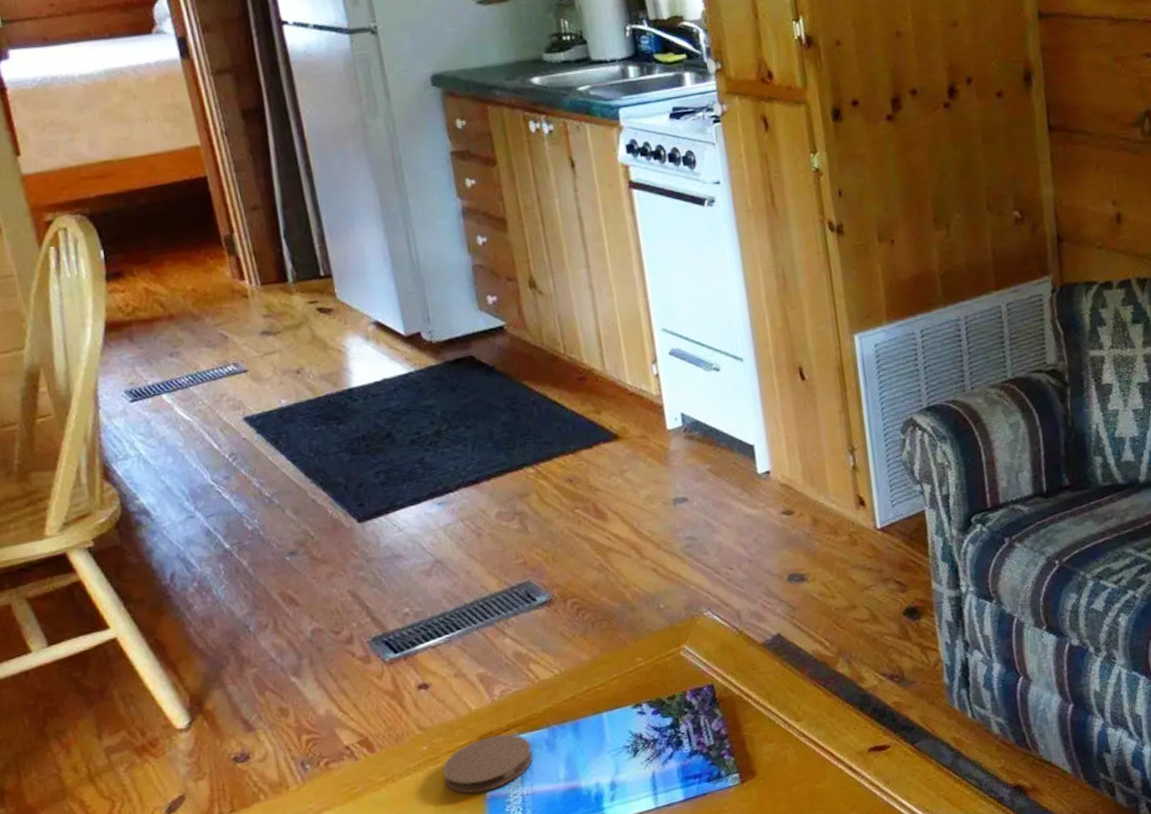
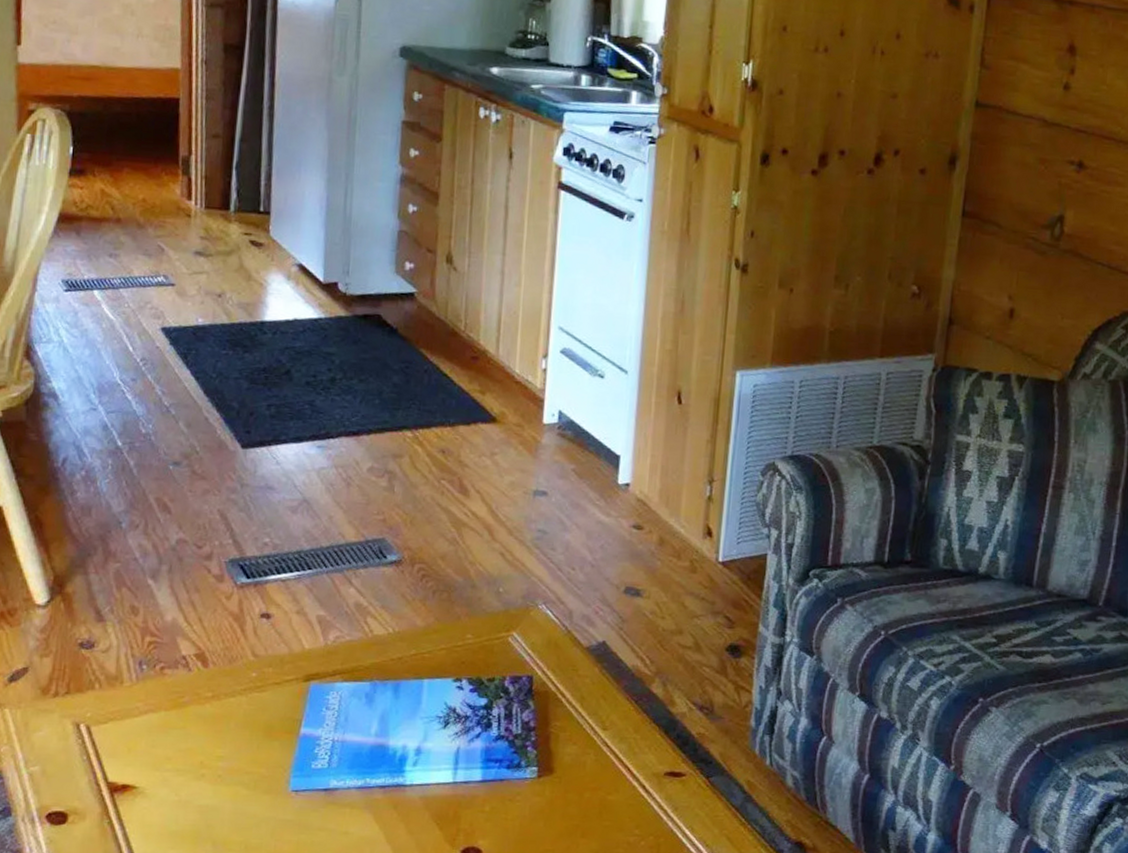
coaster: present [442,734,534,794] -> none [264,677,351,729]

